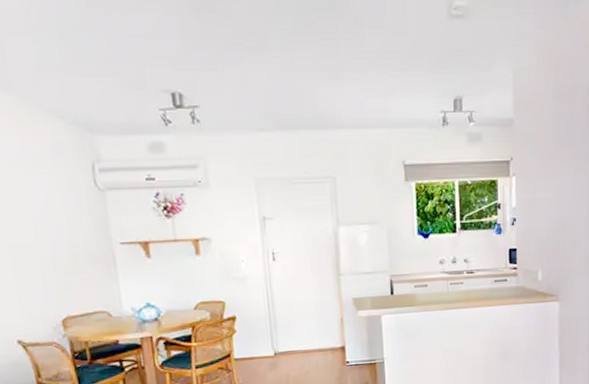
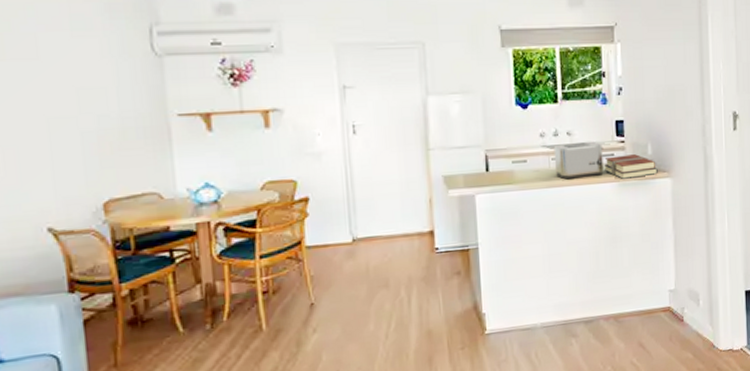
toaster: none [452,267,498,303] -> present [553,141,604,180]
books: none [498,280,547,302] -> present [604,154,658,179]

